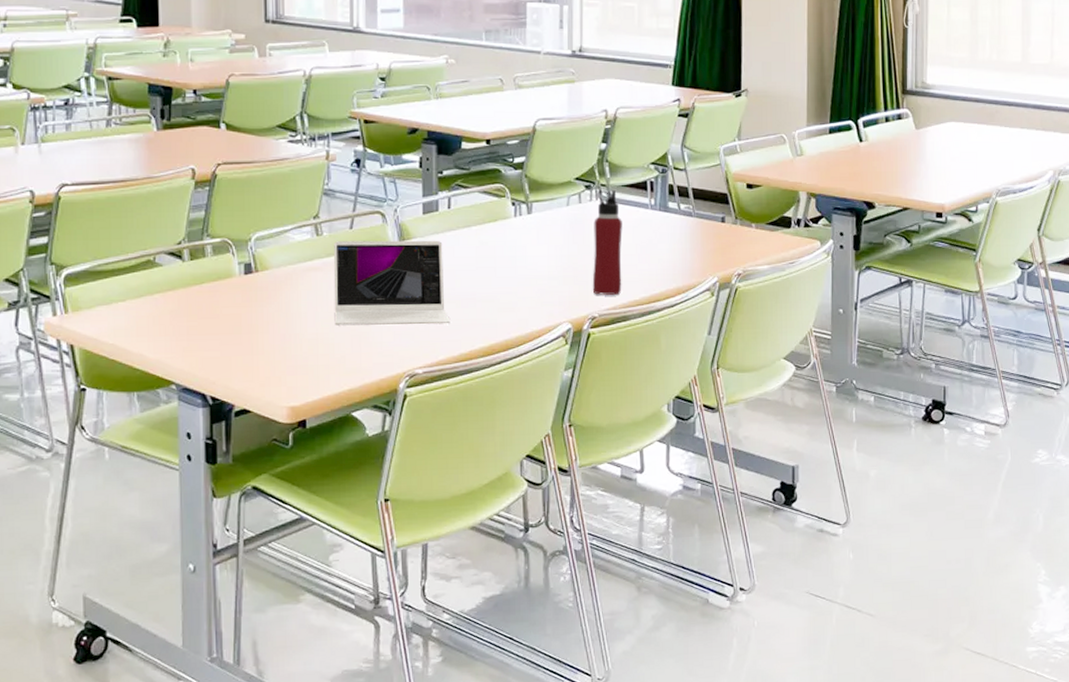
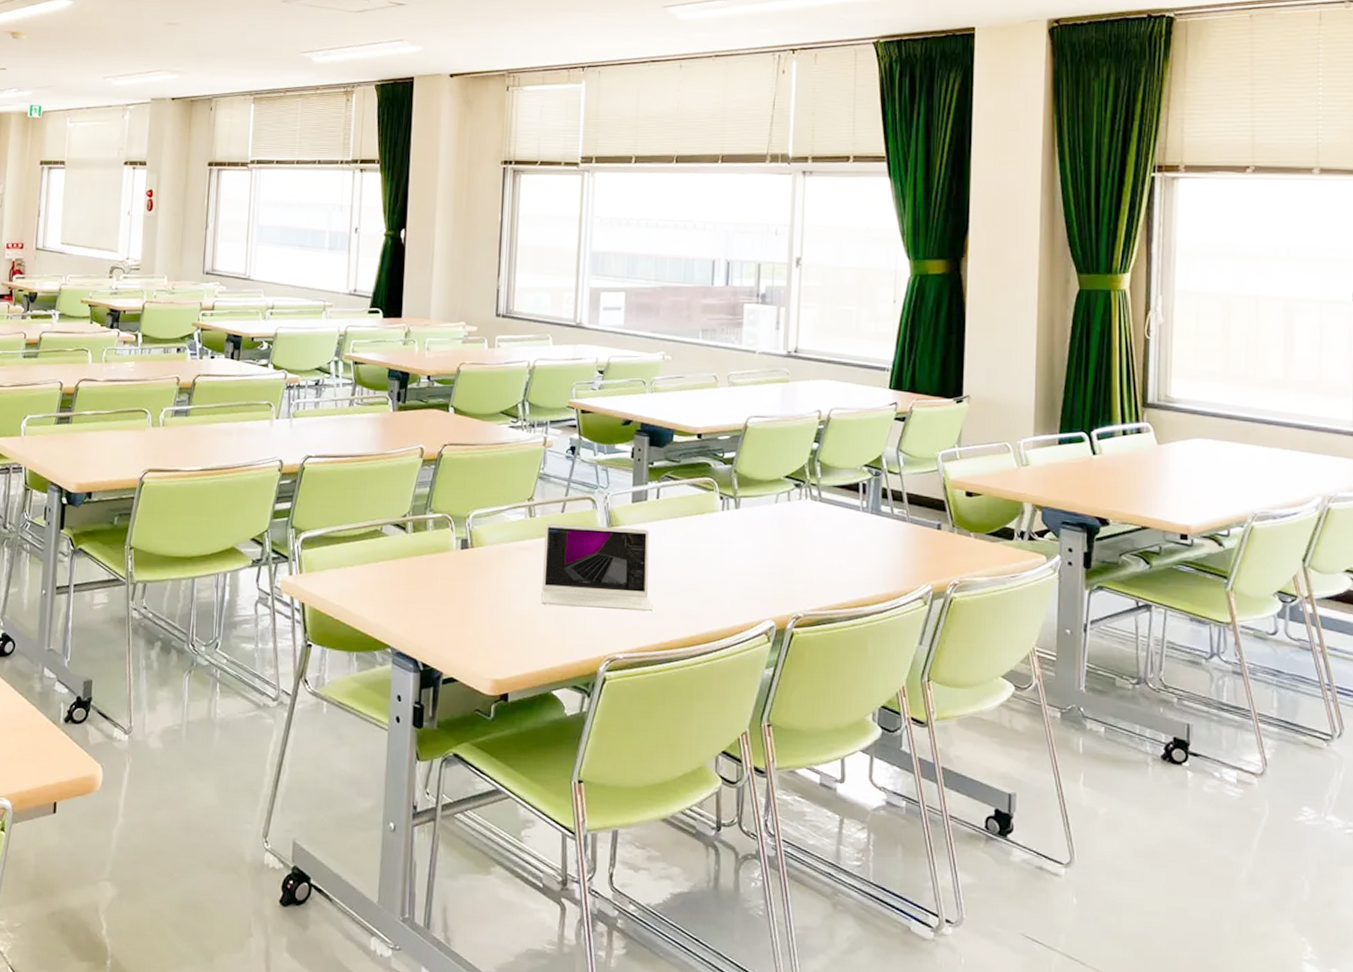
water bottle: present [592,190,623,295] -> none [798,490,832,596]

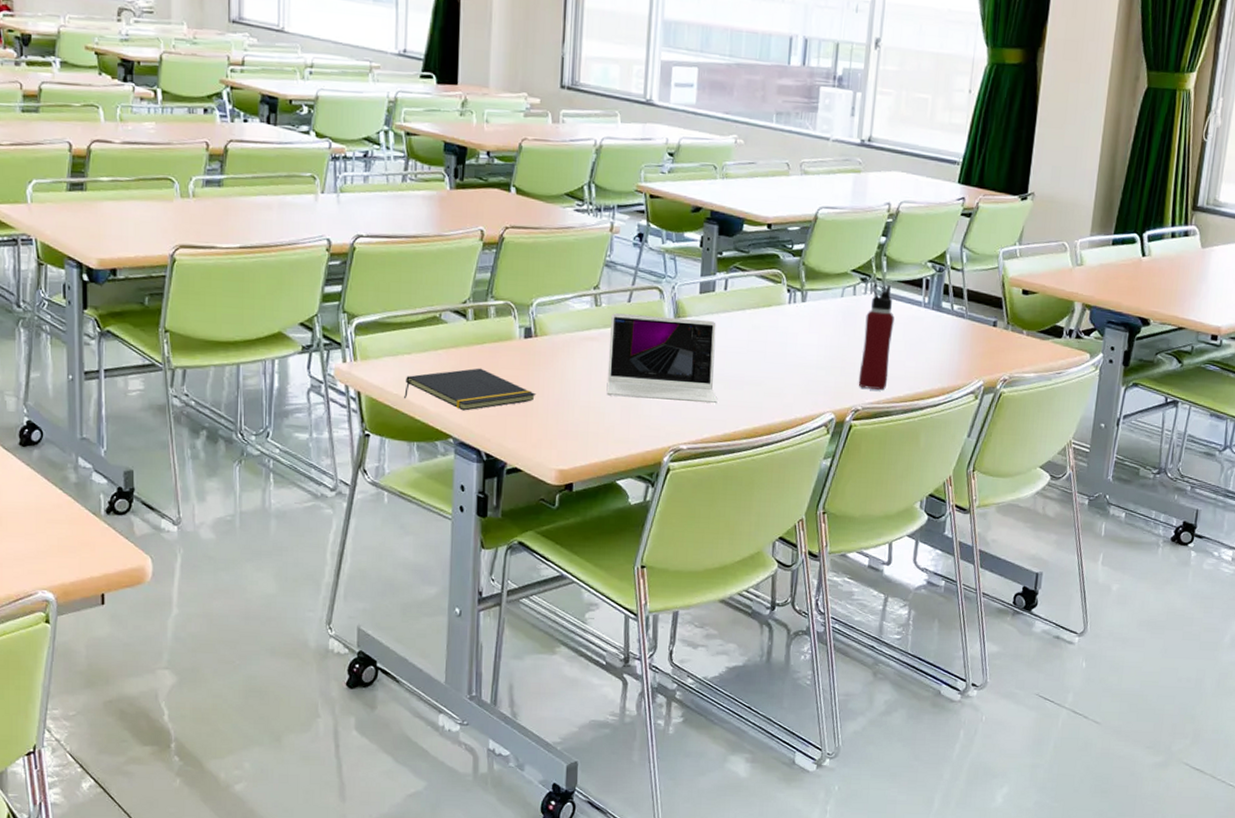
notepad: none [345,578,472,621] -> present [404,368,537,411]
water bottle: none [798,490,832,596] -> present [858,284,895,390]

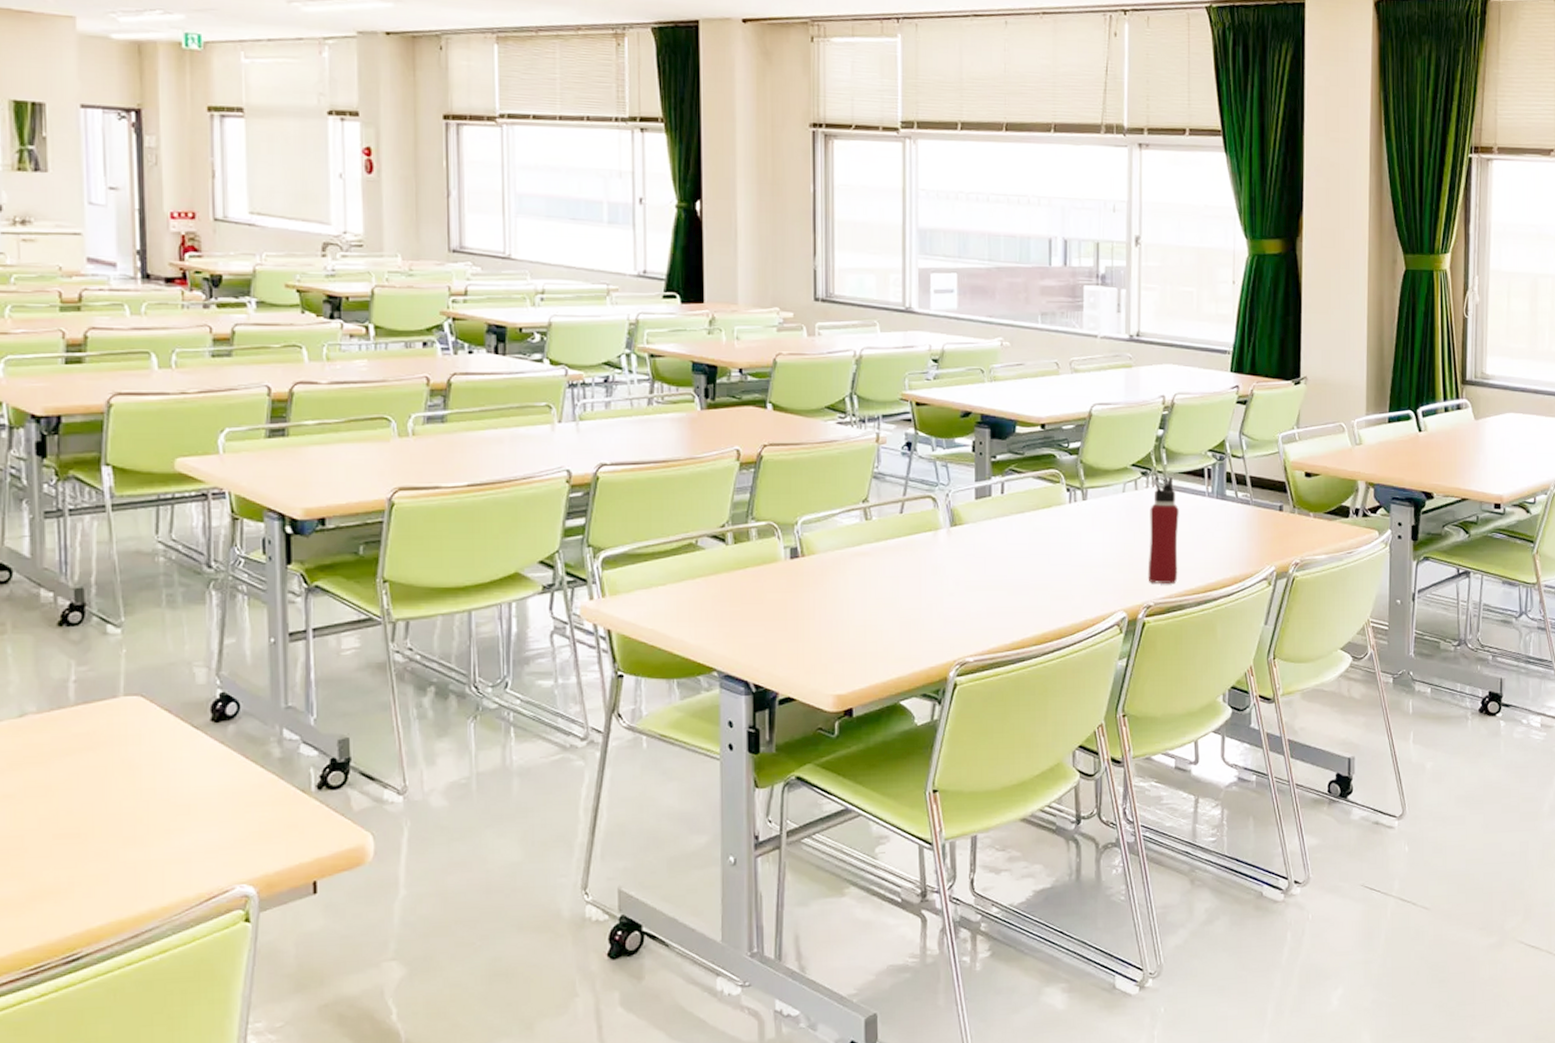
notepad: present [404,368,537,411] -> none [660,594,807,641]
laptop: present [606,313,718,404] -> none [882,526,1003,613]

